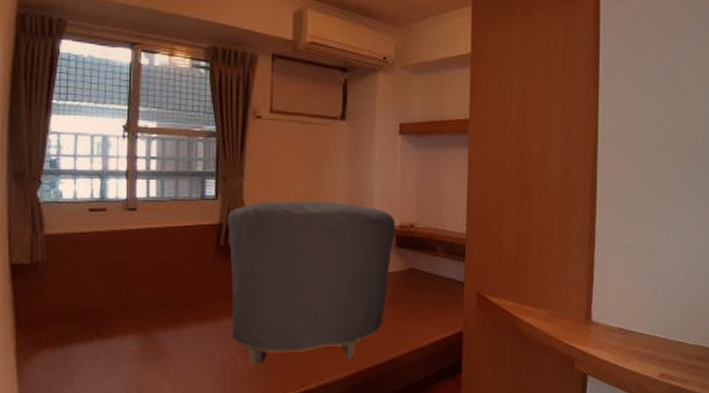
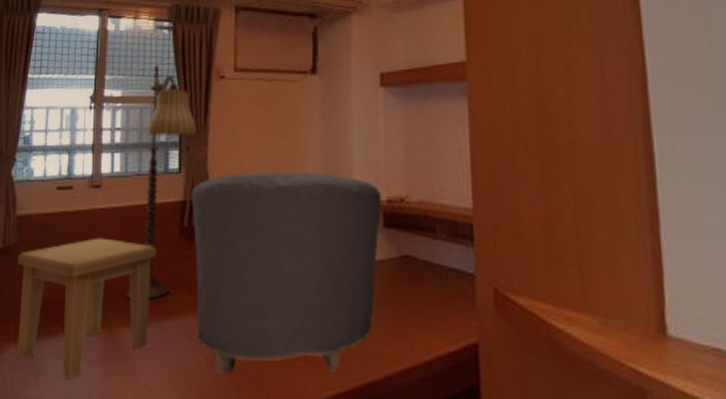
side table: none [47,255,193,377] -> present [17,238,156,380]
floor lamp: none [164,101,232,308] -> present [126,65,196,301]

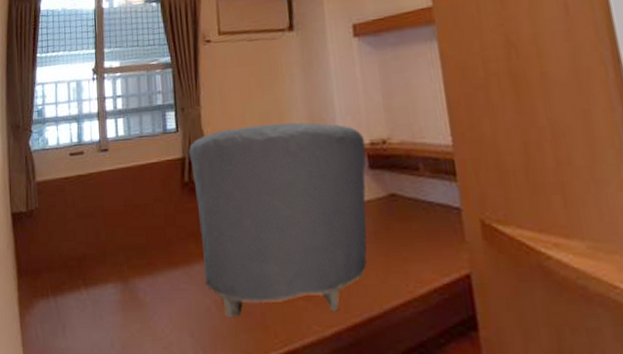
side table: present [17,238,156,380] -> none [40,196,162,330]
floor lamp: present [126,65,196,301] -> none [138,35,189,253]

